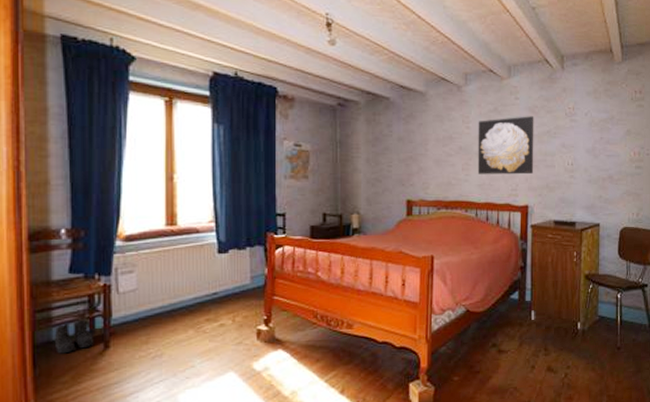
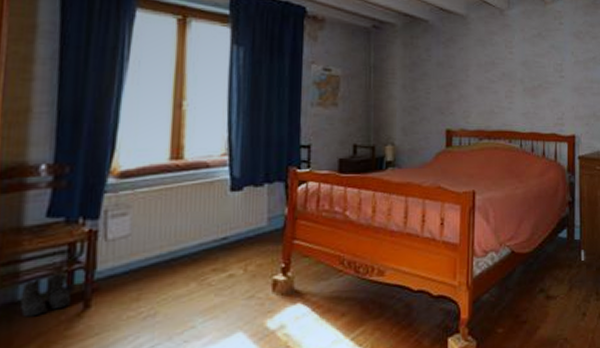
wall art: present [477,116,534,175] -> none [521,41,580,103]

